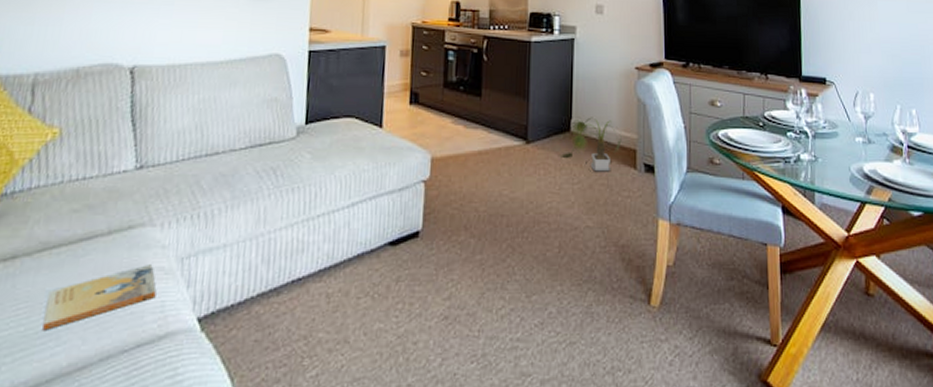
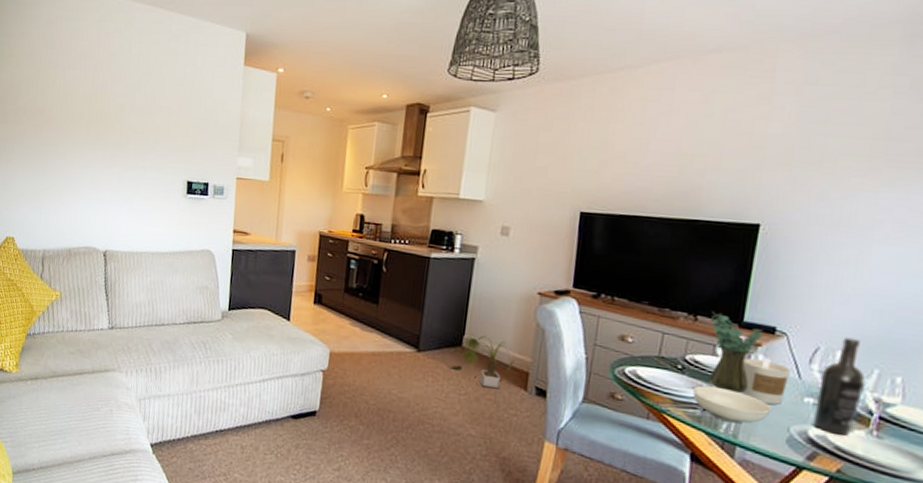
book: present [42,265,157,331] -> none [55,399,124,431]
bowl: none [774,139,835,170] -> present [692,385,772,424]
vase: none [778,69,818,143] -> present [708,311,764,395]
candle: none [808,105,842,149] -> present [743,357,790,405]
wine bottle: none [863,80,893,168] -> present [813,337,865,436]

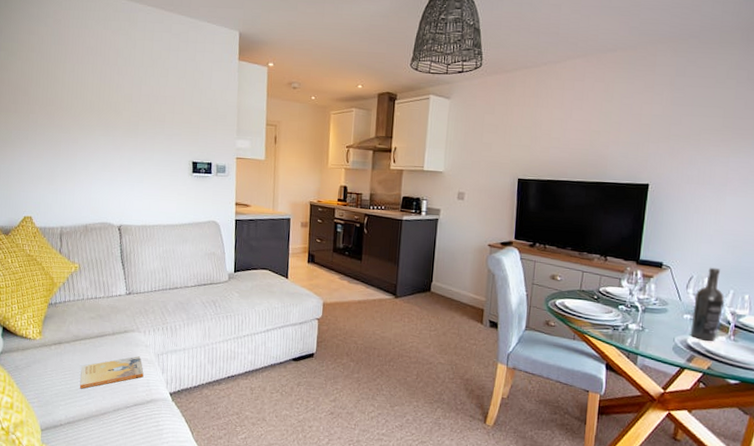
book: none [55,399,124,431] -> present [80,356,144,389]
plant: present [447,335,515,389] -> none [420,281,473,324]
bowl: present [692,385,772,424] -> none [605,310,662,338]
vase: present [708,311,764,395] -> none [617,253,654,316]
candle: present [743,357,790,405] -> none [640,286,673,322]

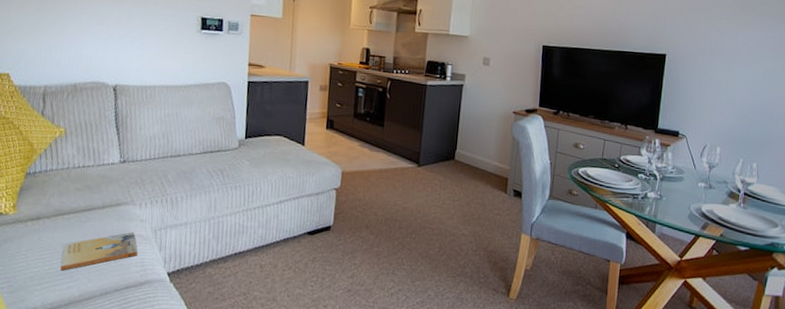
wine bottle: present [690,267,724,342] -> none [704,136,735,209]

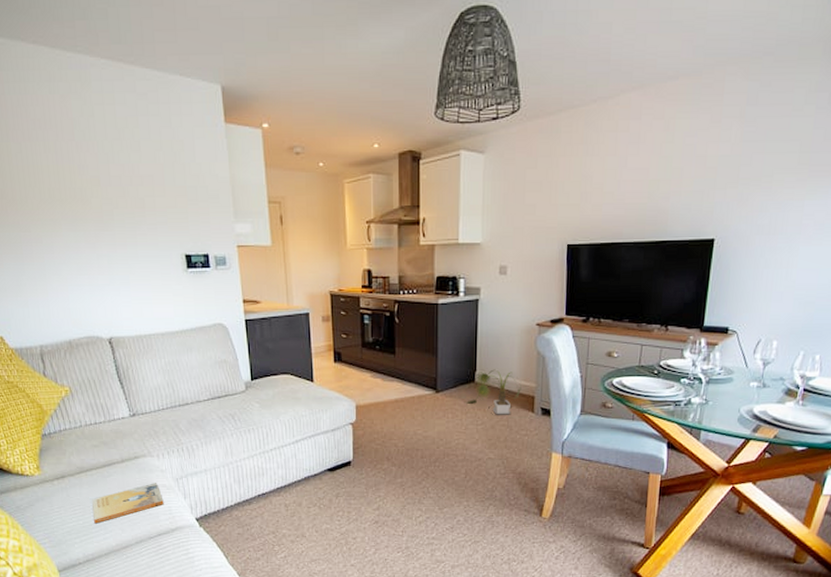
plant: none [443,149,497,194] -> present [464,369,522,415]

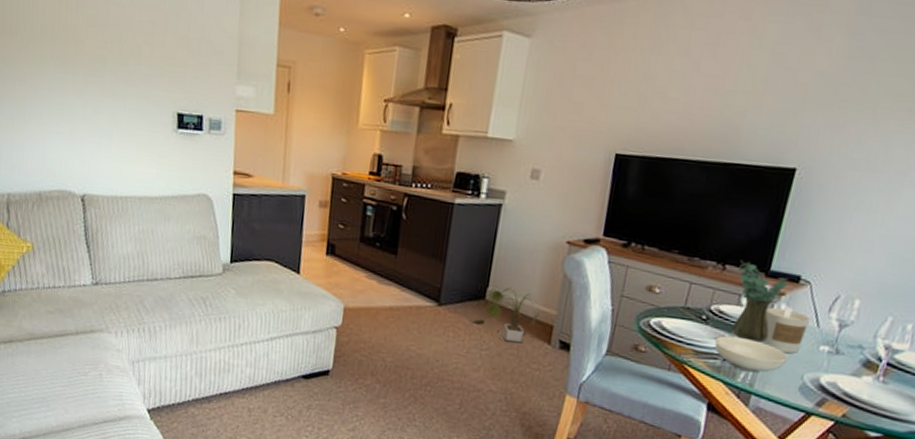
book: present [92,483,164,524] -> none [37,362,115,399]
bowl: none [666,385,727,412] -> present [714,335,789,373]
vase: none [679,320,719,388] -> present [730,260,789,344]
candle: none [704,353,740,393] -> present [762,306,810,354]

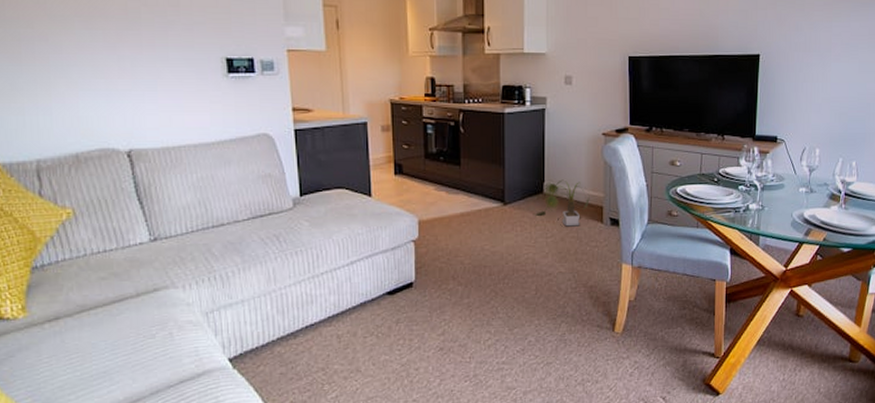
bowl: present [714,335,789,373] -> none [726,192,780,218]
vase: present [730,260,789,344] -> none [734,130,769,194]
candle: present [762,306,810,354] -> none [758,161,789,199]

